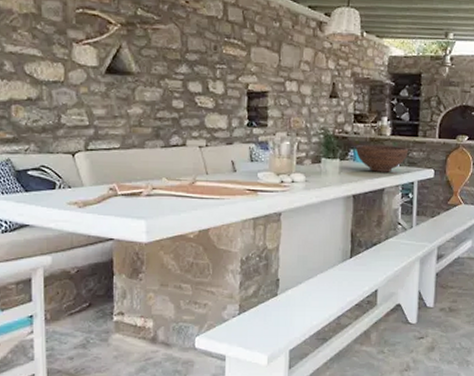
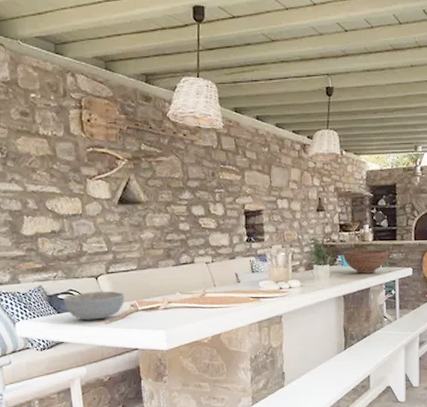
bowl: none [32,169,104,202] -> present [62,290,125,320]

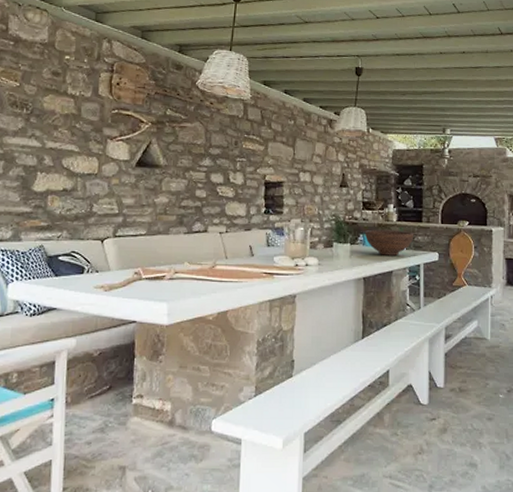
bowl: present [62,290,125,320] -> none [63,255,130,286]

